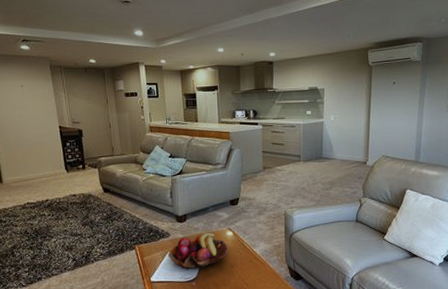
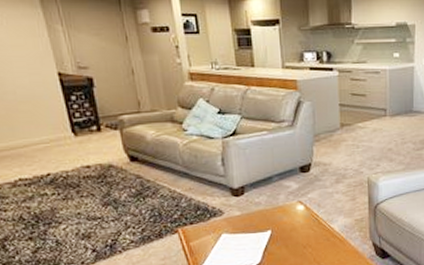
fruit basket: present [168,232,228,270] -> none [222,207,300,254]

